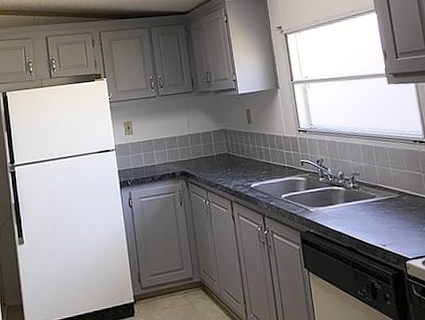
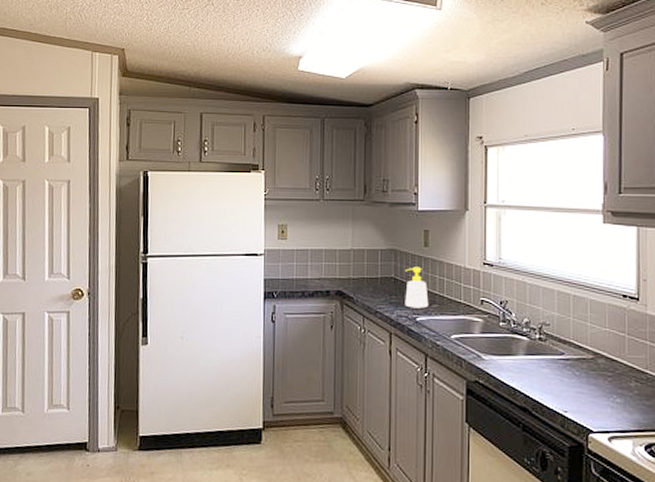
soap bottle: none [235,141,259,177] -> present [405,267,429,309]

